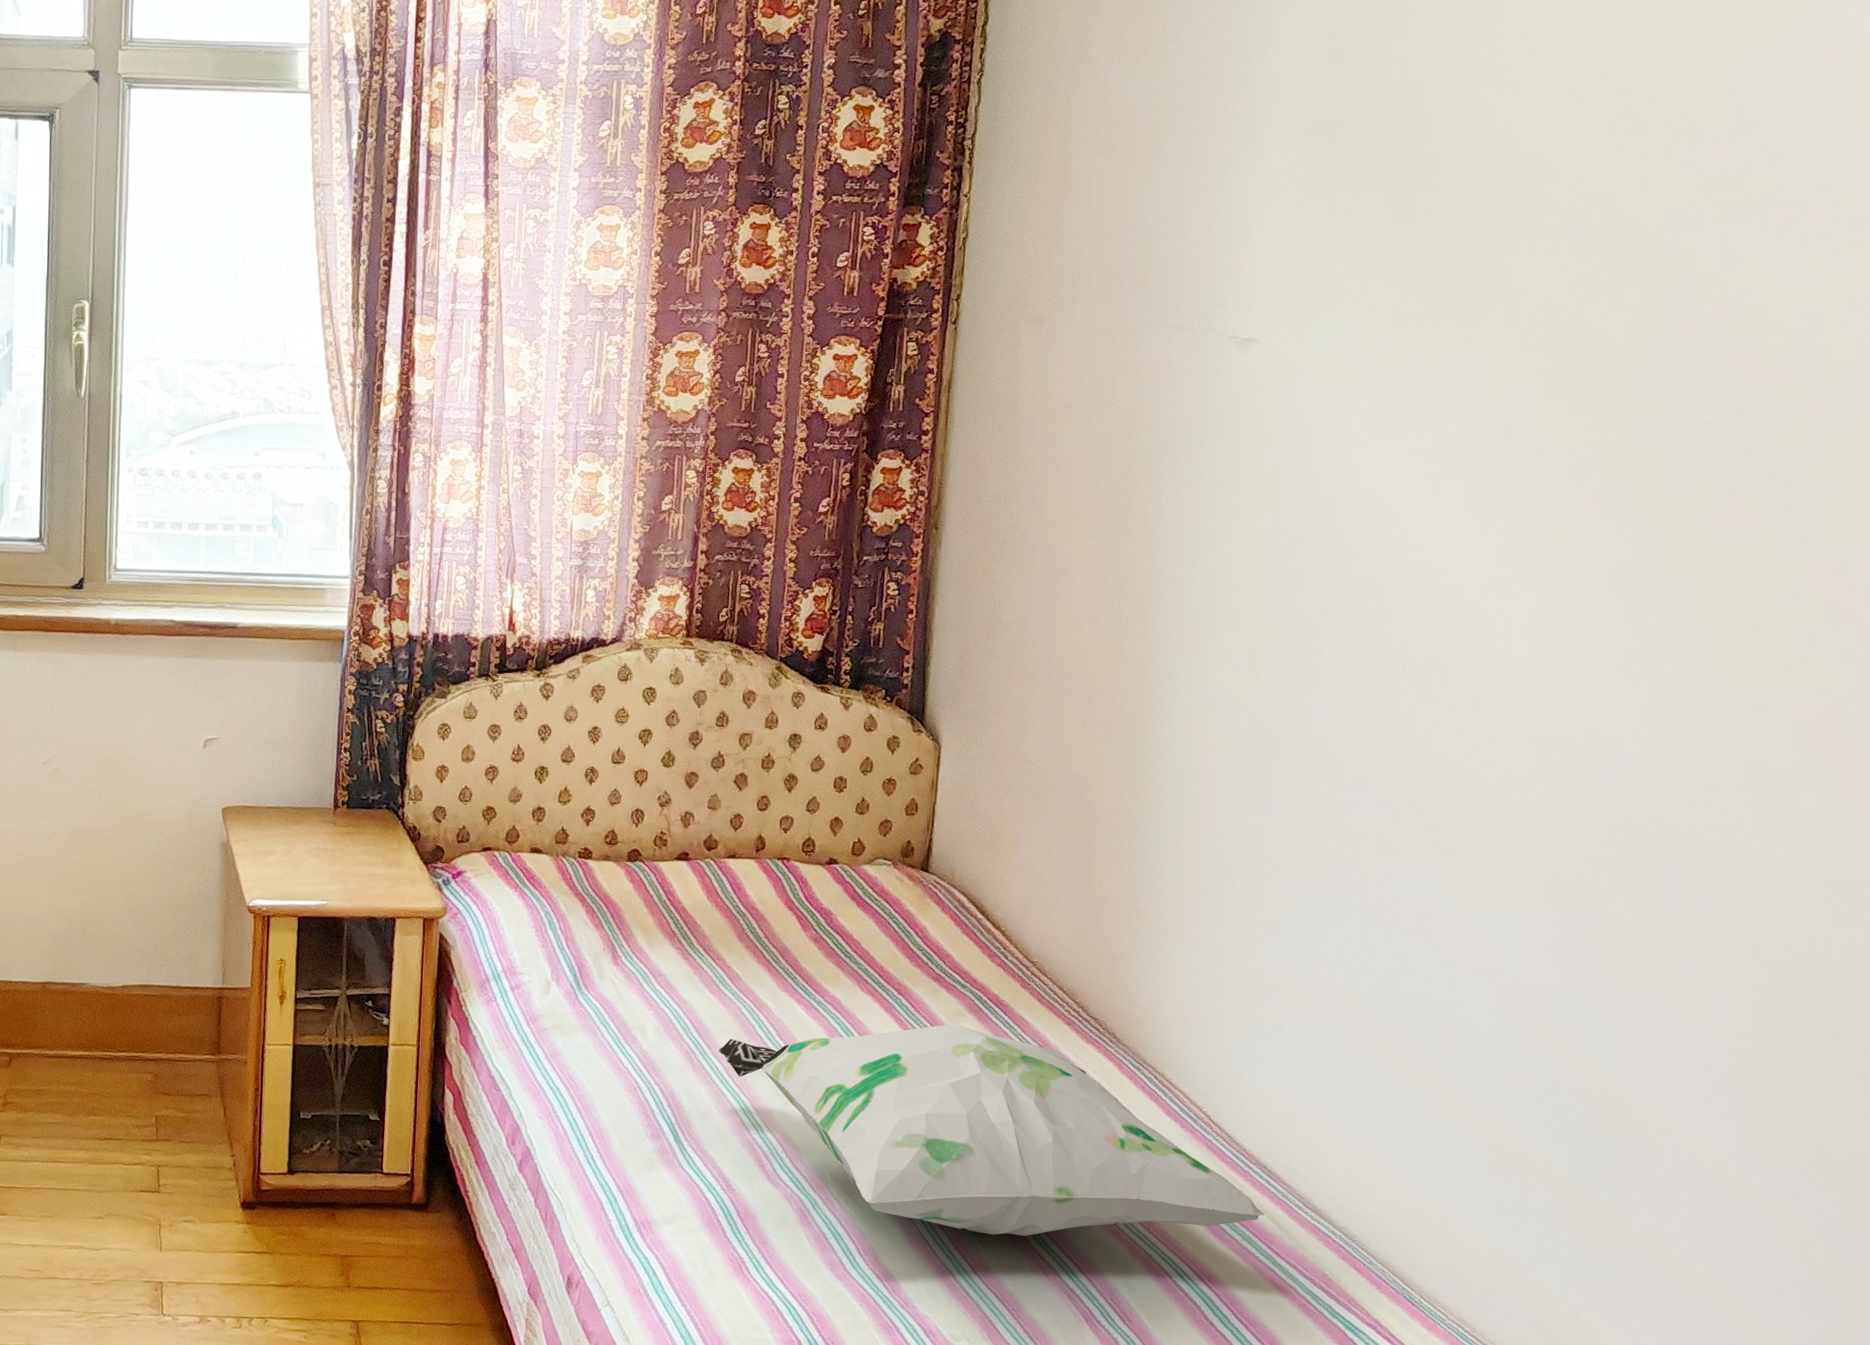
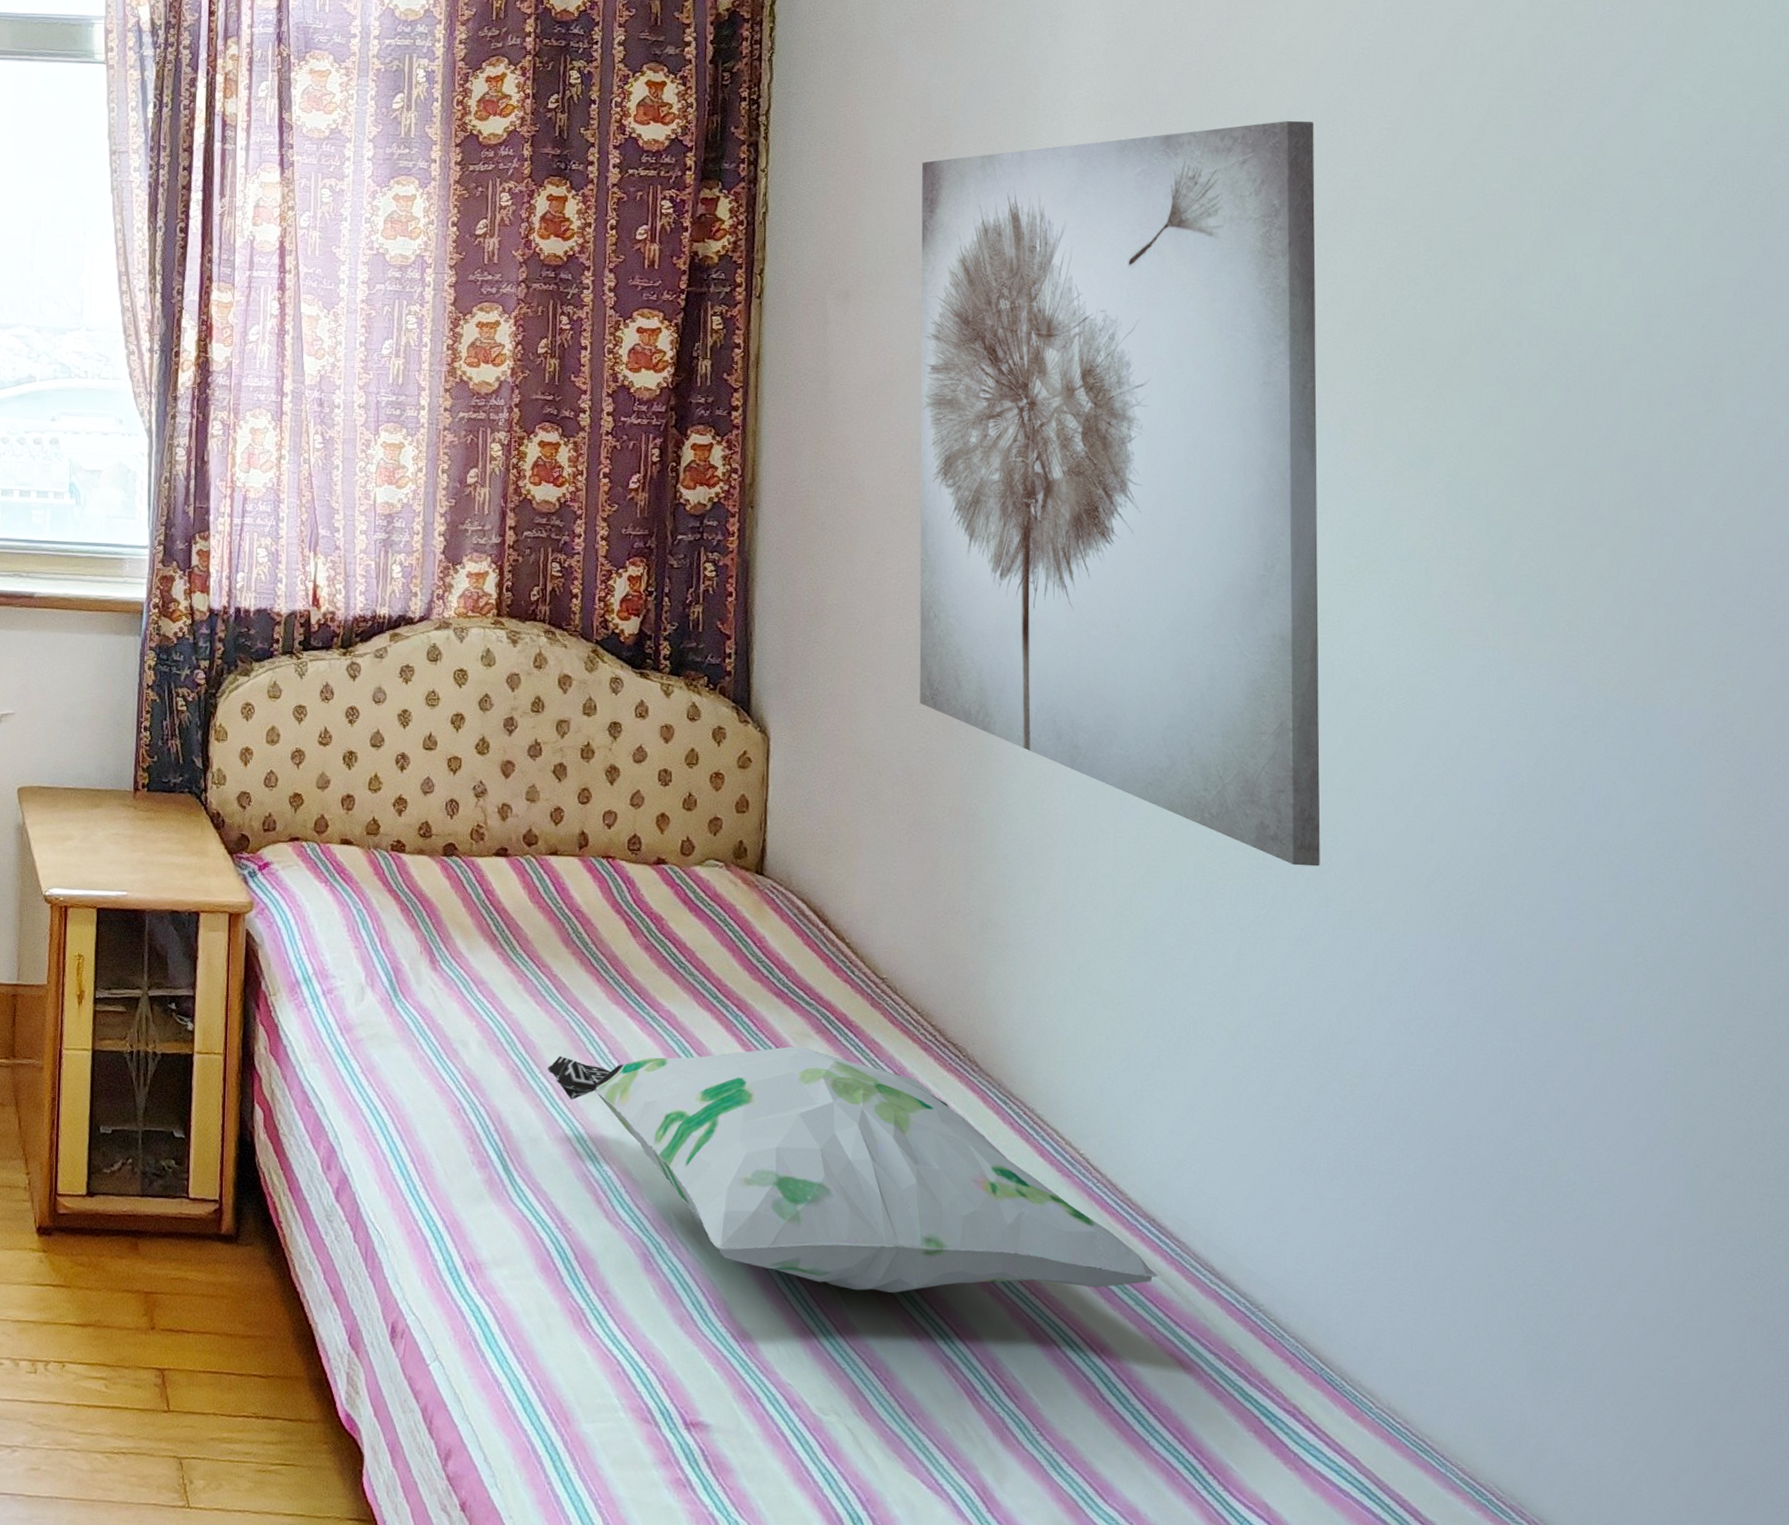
wall art: none [1085,138,1510,852] -> present [919,120,1321,867]

